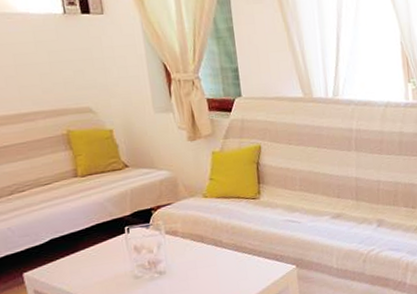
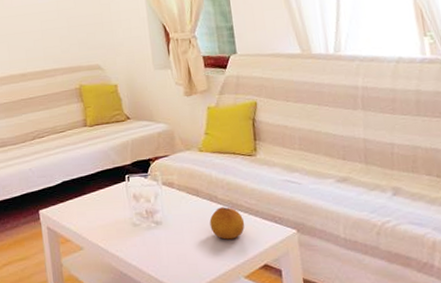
fruit: none [214,250,249,282] -> present [209,207,245,240]

